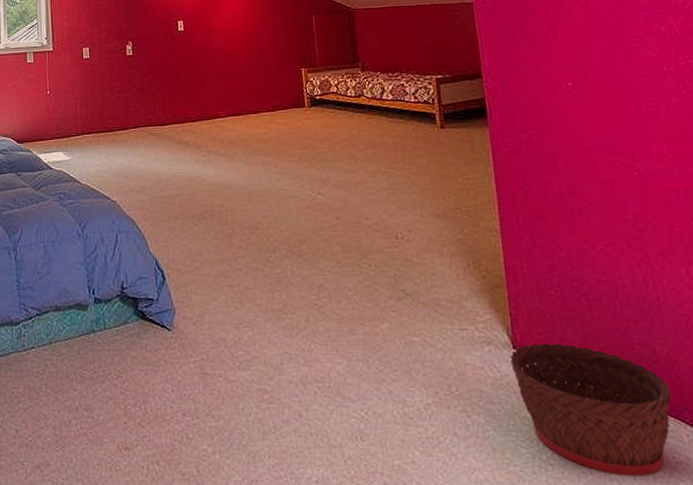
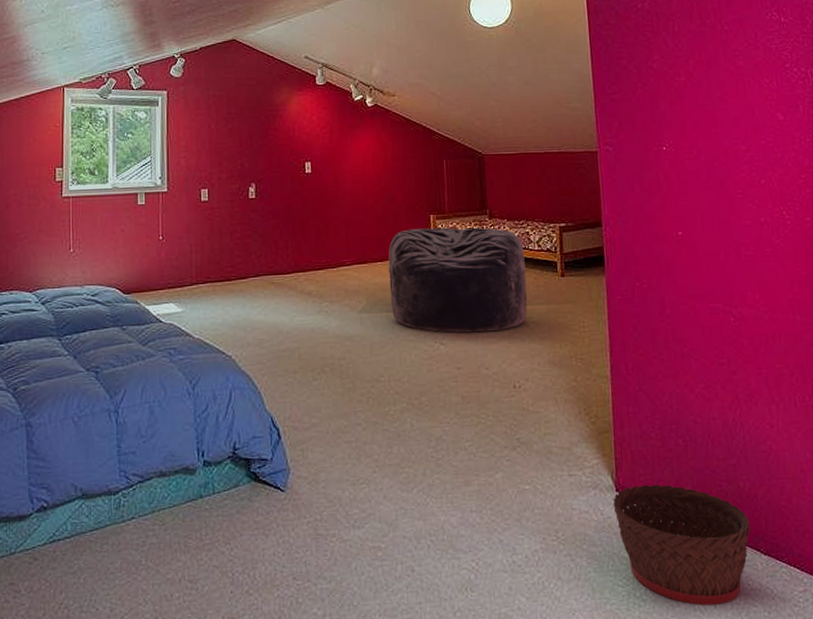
bean bag chair: none [261,80,407,183] -> present [388,227,528,333]

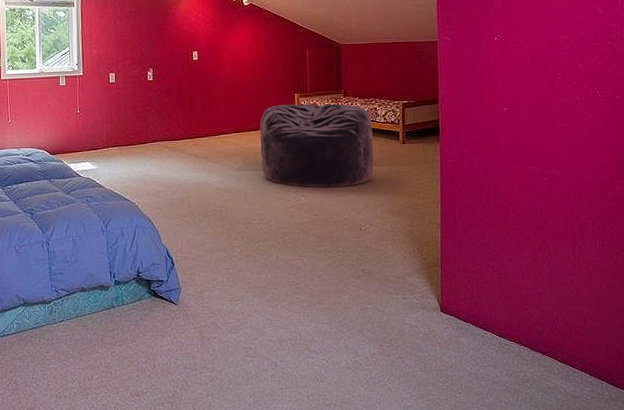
basket: present [613,484,750,606] -> none [438,306,550,399]

